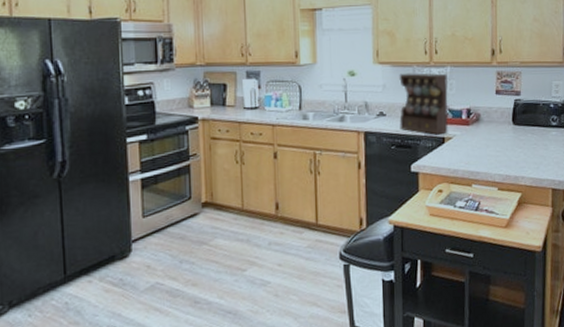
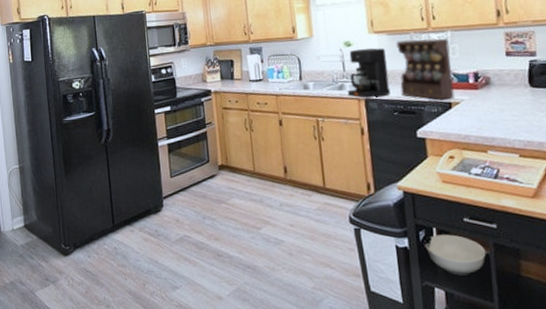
coffee maker: none [347,79,389,131] -> present [347,48,390,99]
bowl: none [409,265,462,304] -> present [424,234,486,276]

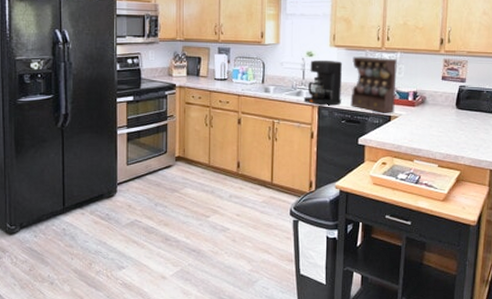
bowl: present [424,234,486,276] -> none [351,228,399,263]

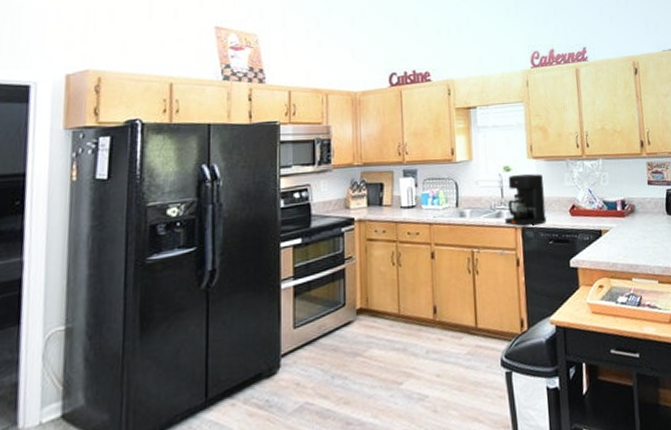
spice rack: present [350,56,397,113] -> none [553,166,604,228]

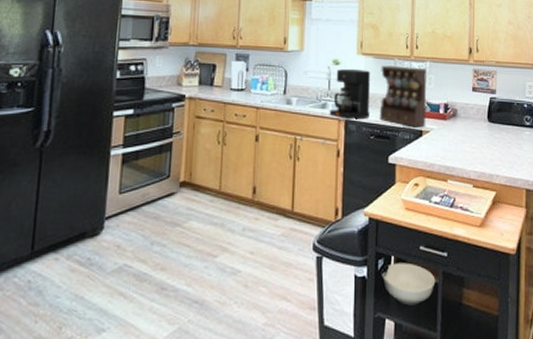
spice rack: none [553,166,604,228] -> present [379,65,427,128]
bowl: none [574,368,630,413] -> present [382,262,435,306]

